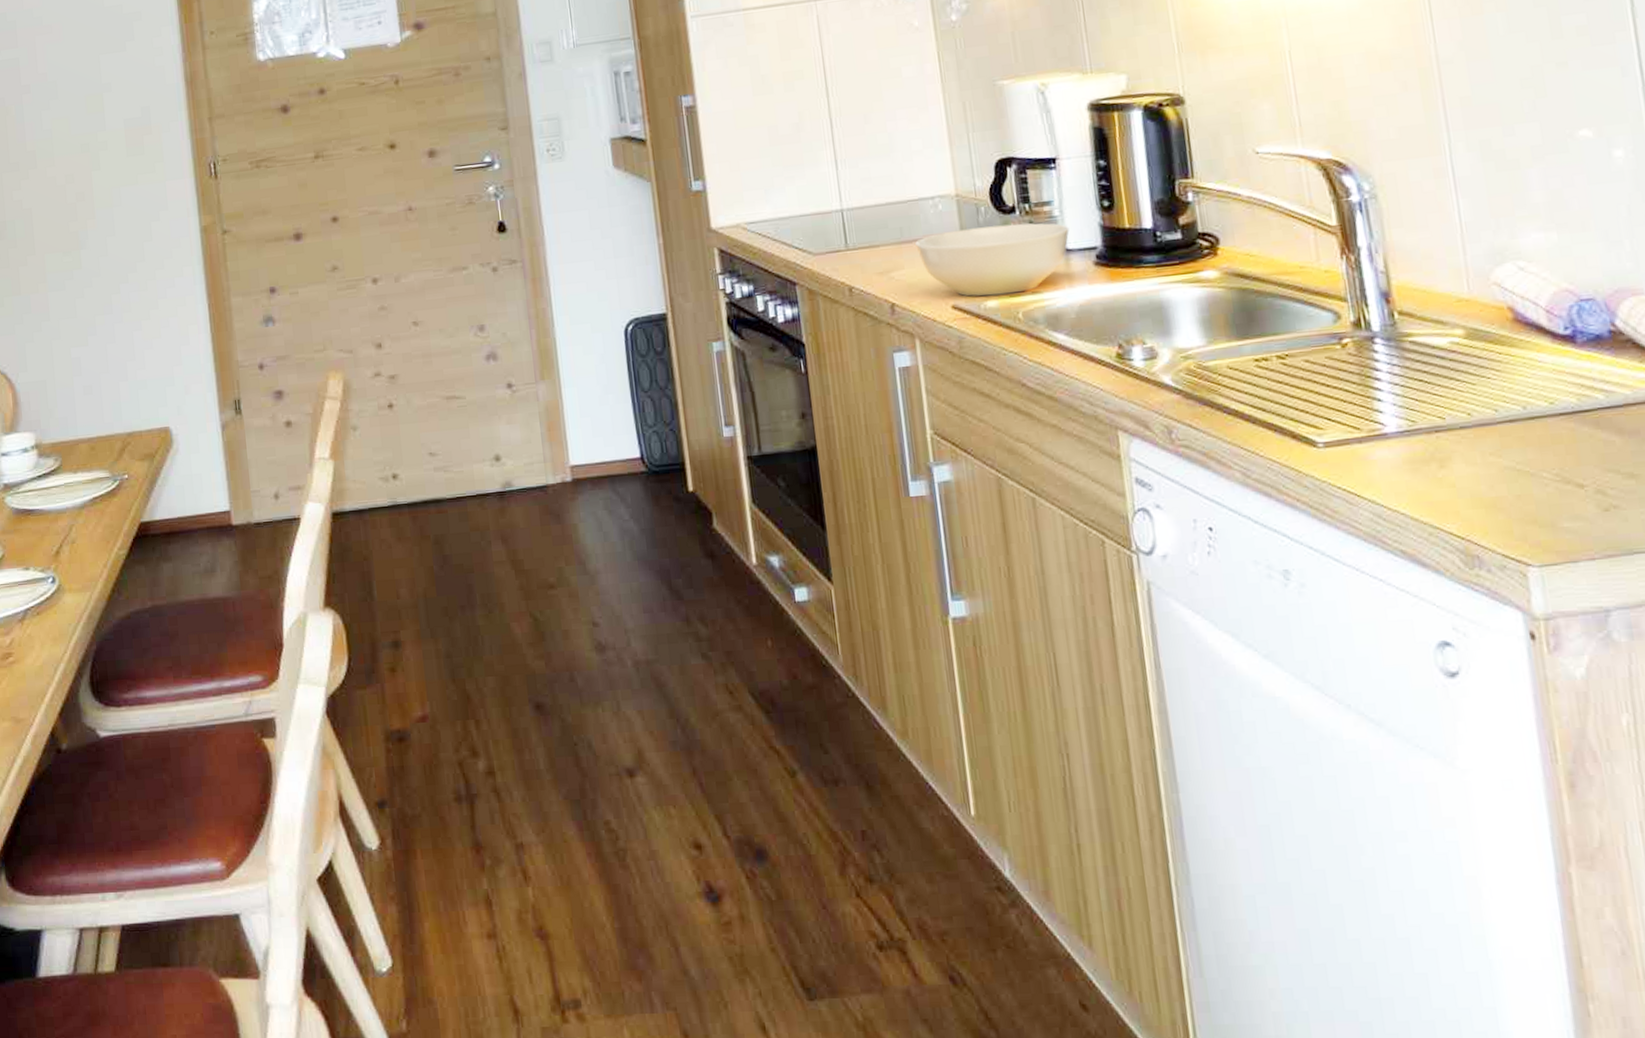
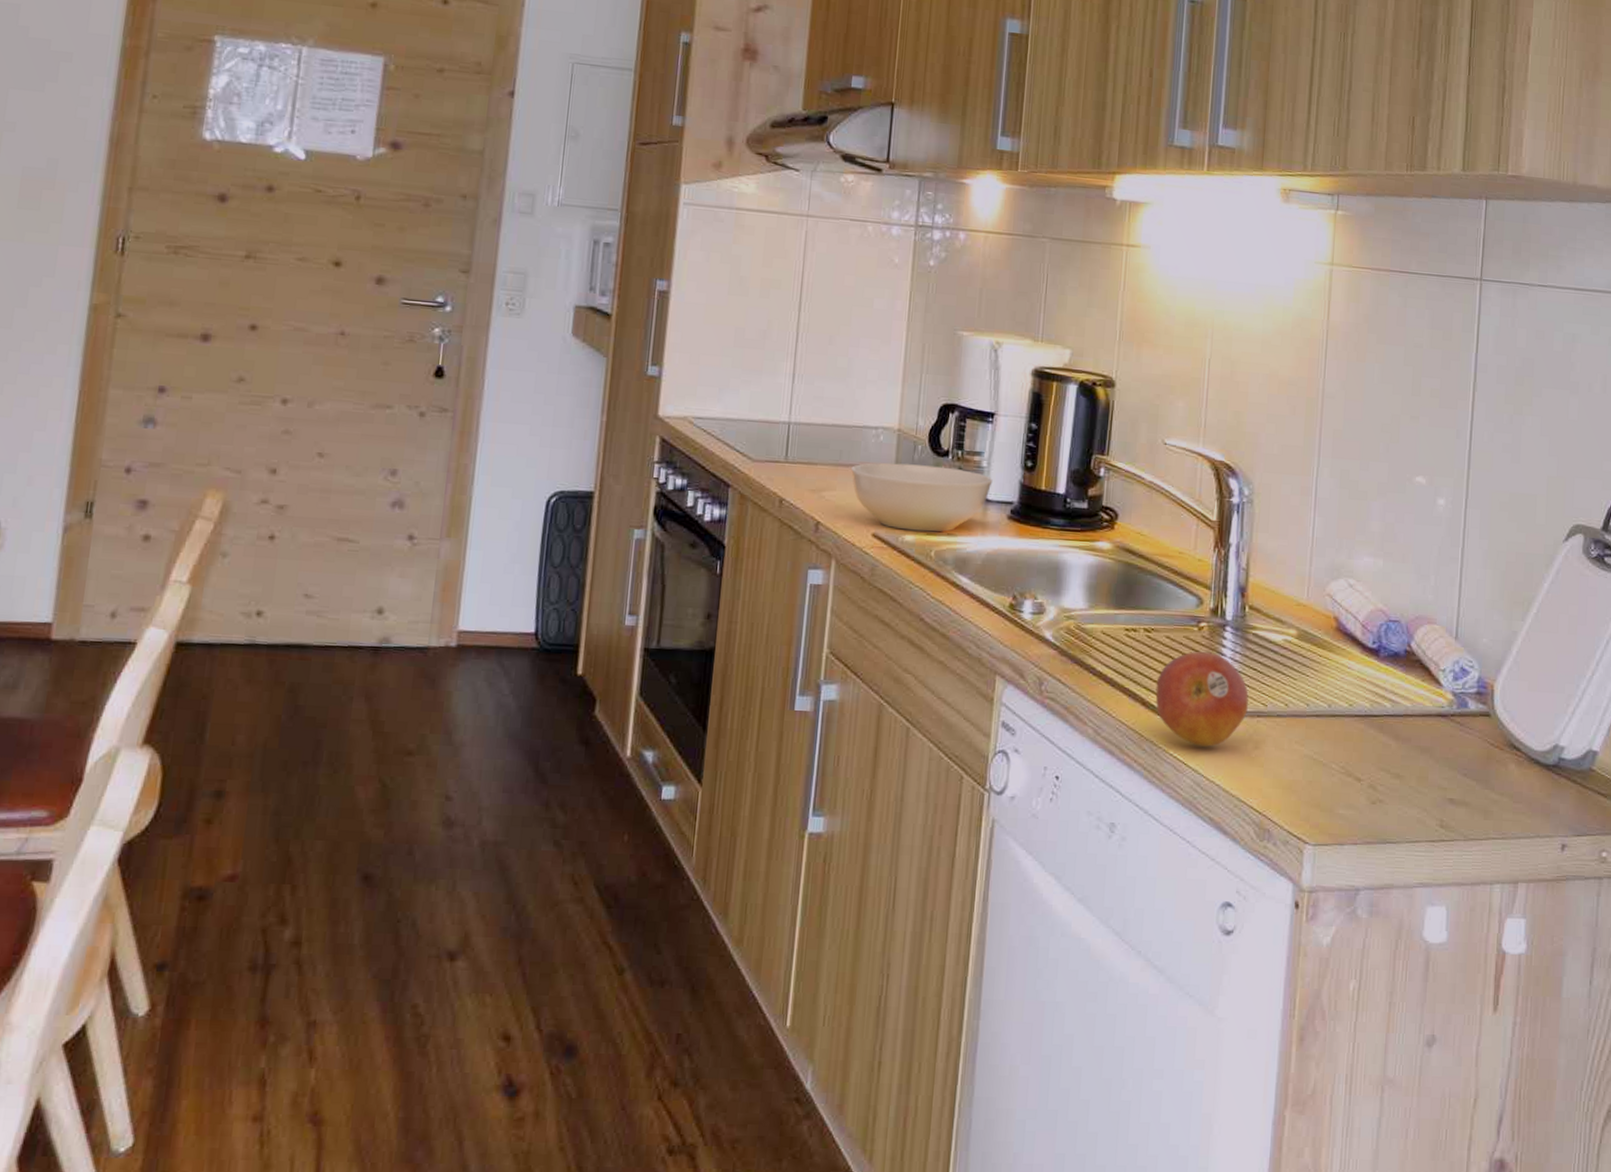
fruit: none [1303,369,1422,474] -> present [1155,651,1249,747]

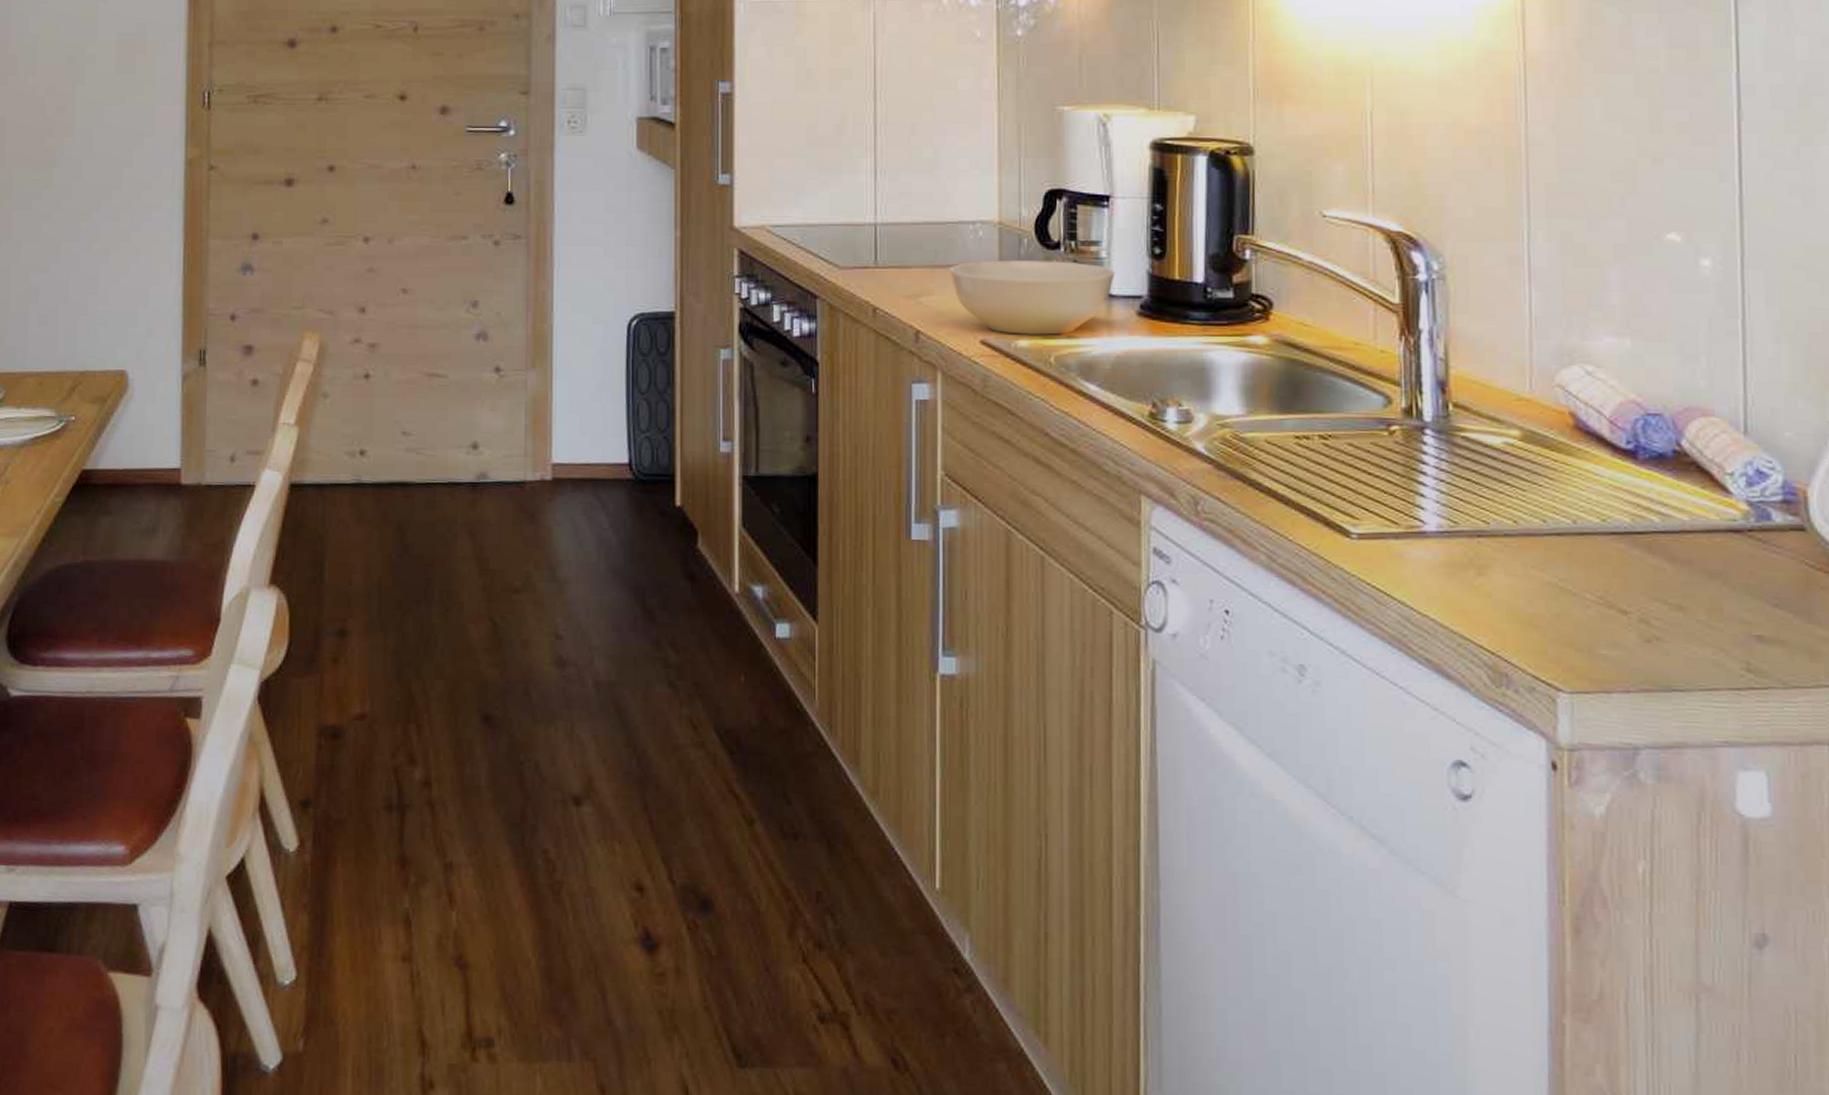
fruit: present [1155,651,1249,747] -> none [1341,459,1464,574]

